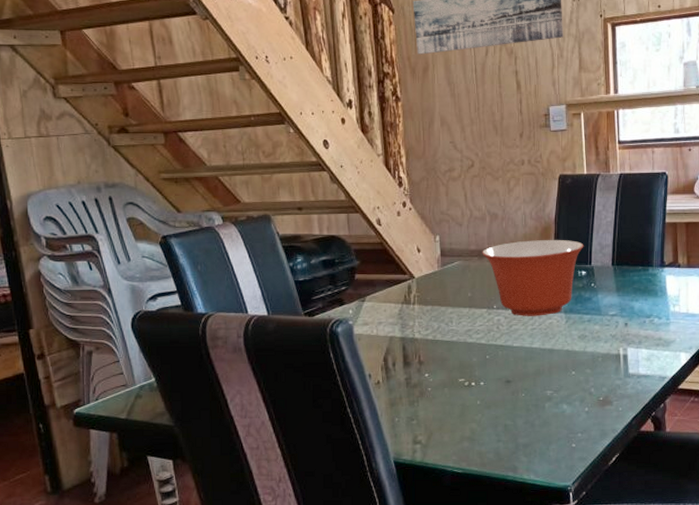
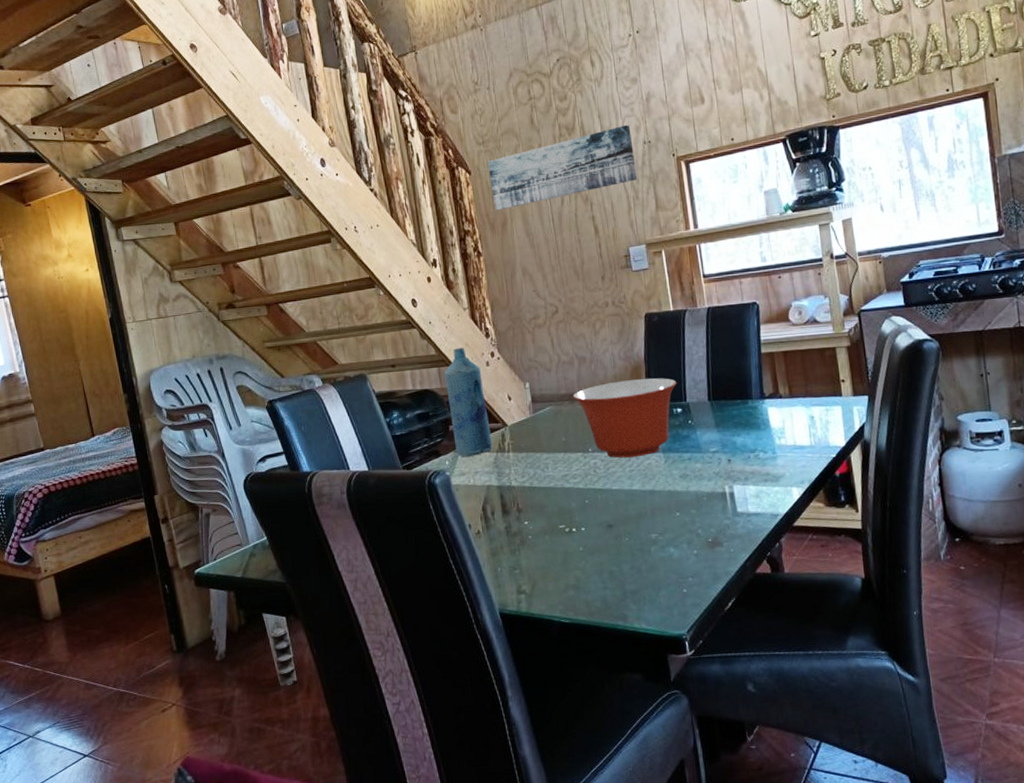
bottle: none [353,195,398,306] -> present [444,348,493,457]

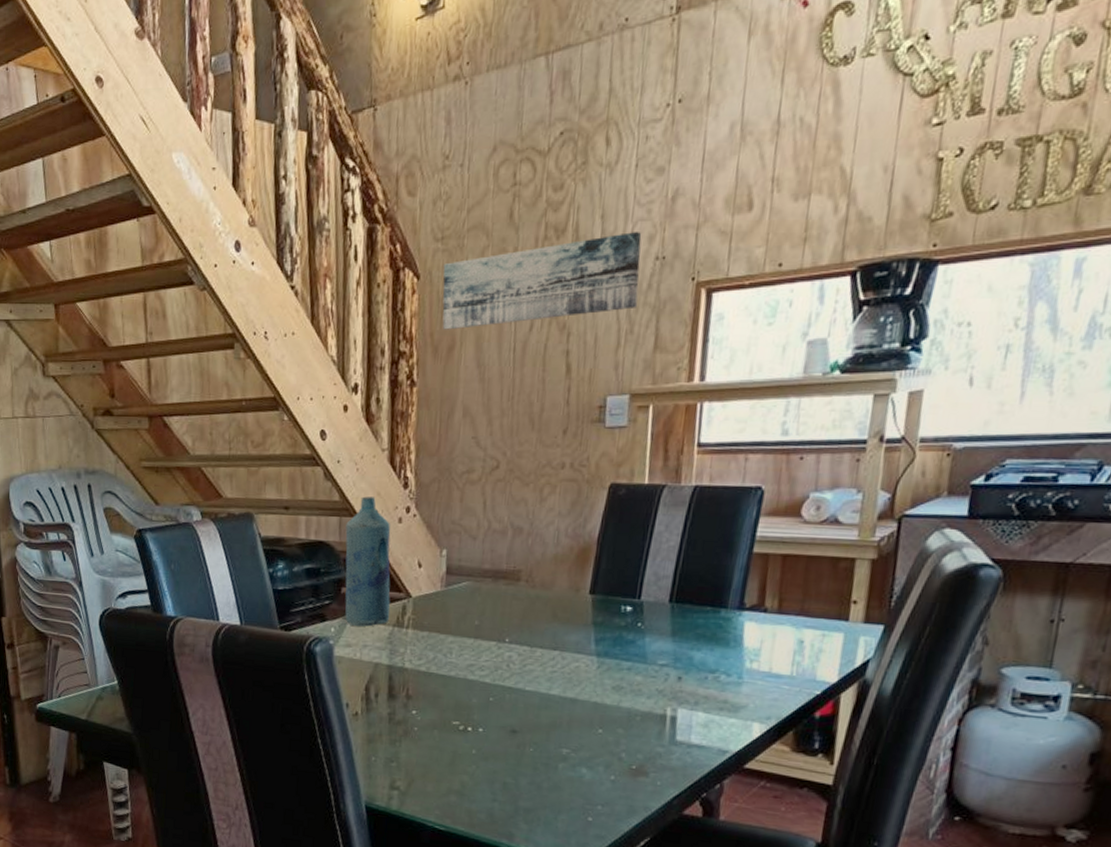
mixing bowl: present [573,378,677,458] -> none [498,562,633,657]

